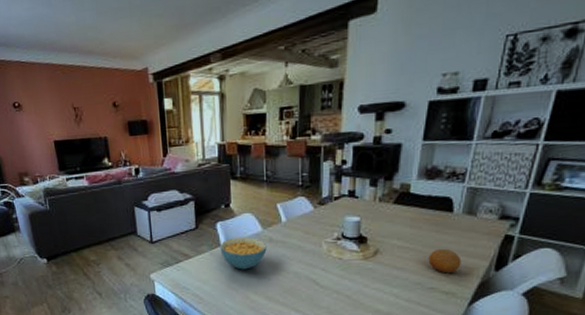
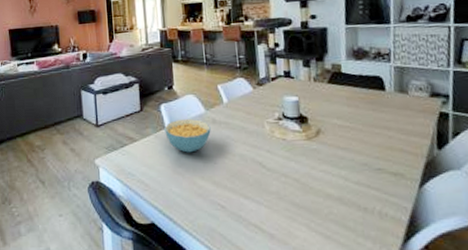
fruit: present [428,248,462,274] -> none [369,127,404,153]

